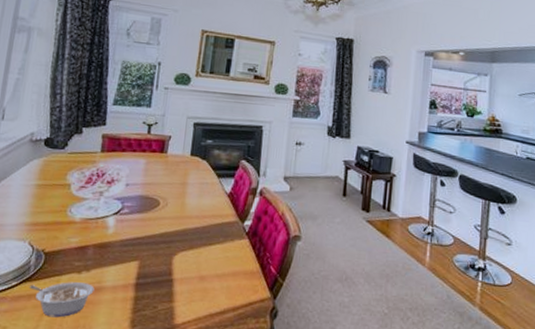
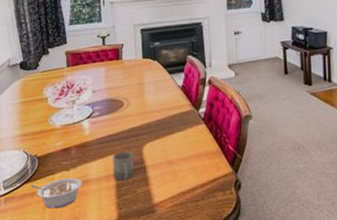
cup: none [133,259,161,293] -> present [113,151,134,181]

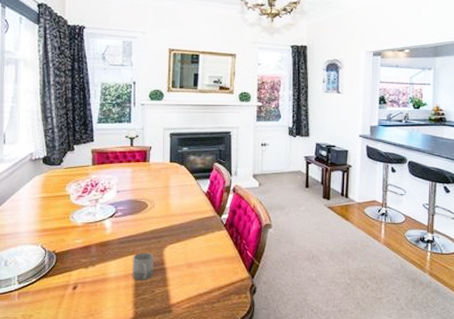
legume: present [30,178,83,209] -> none [46,276,101,305]

